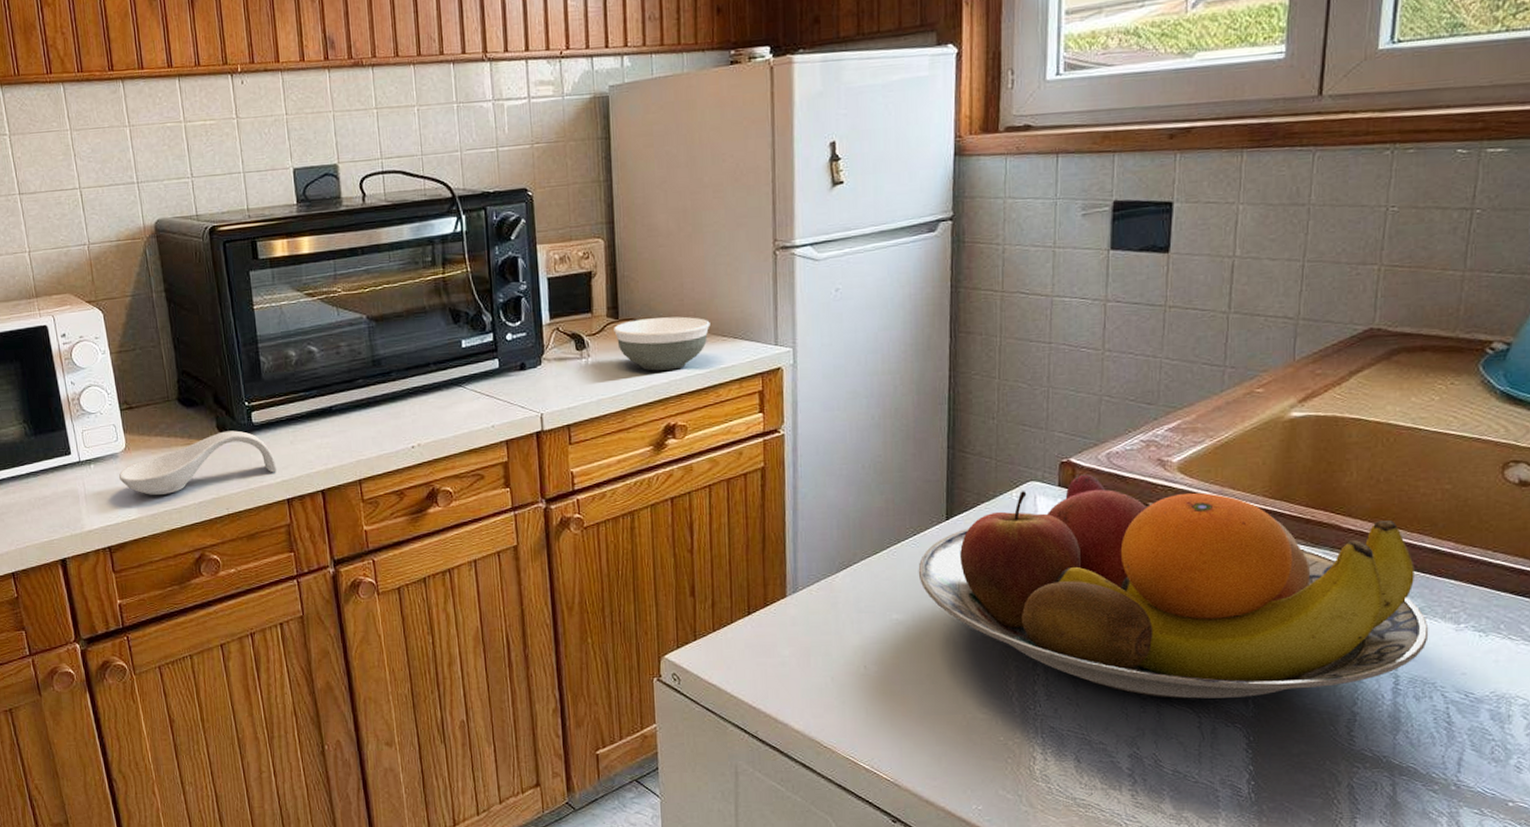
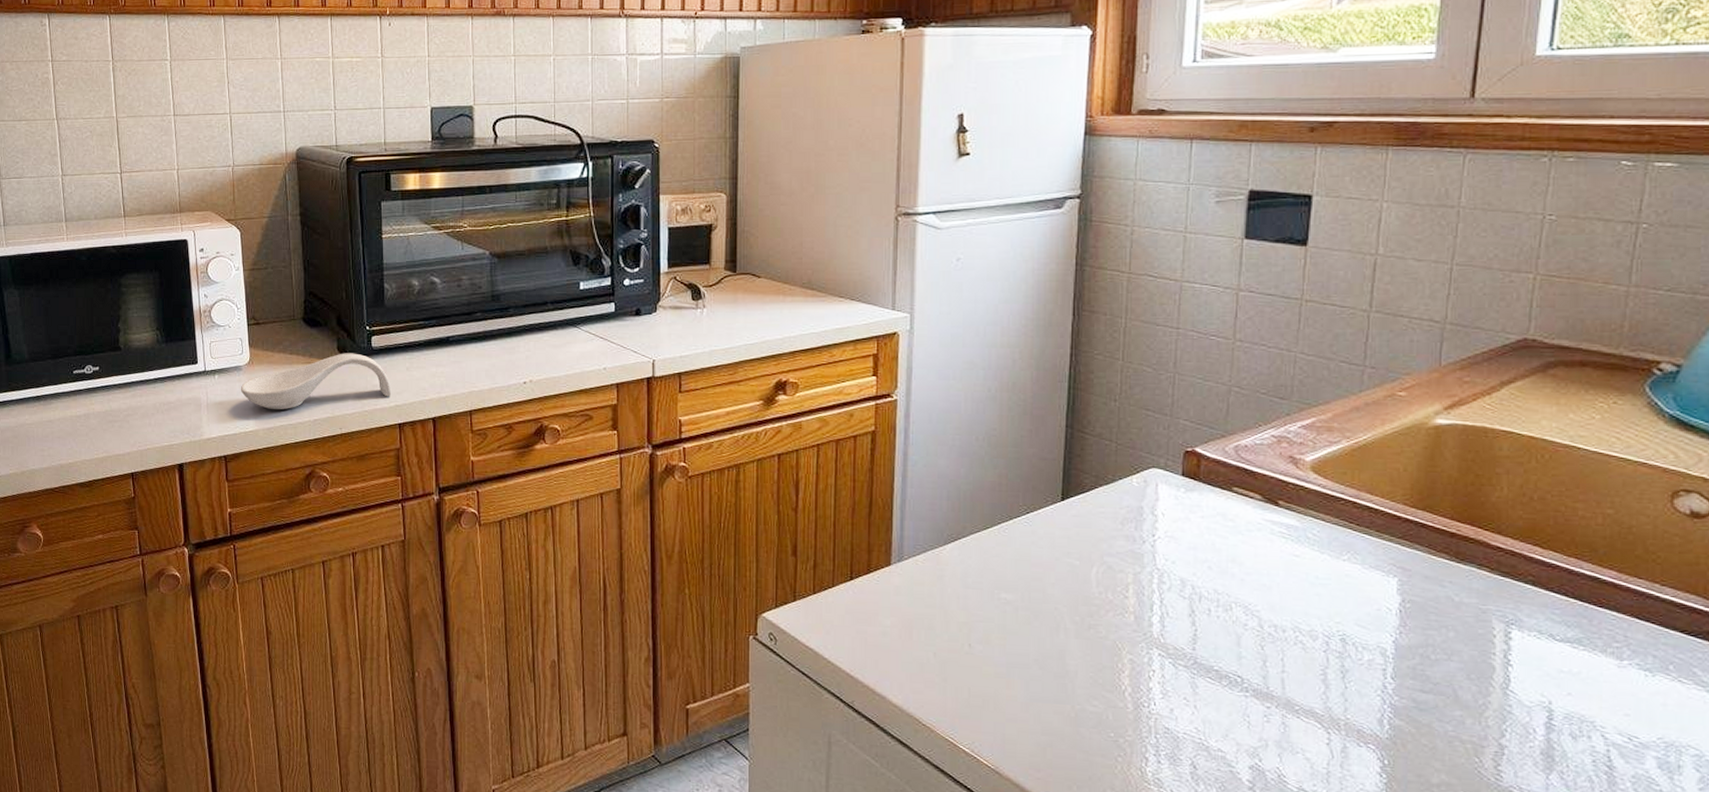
bowl: present [614,316,710,371] -> none [731,274,828,327]
fruit bowl: present [918,474,1429,699] -> none [1030,465,1588,717]

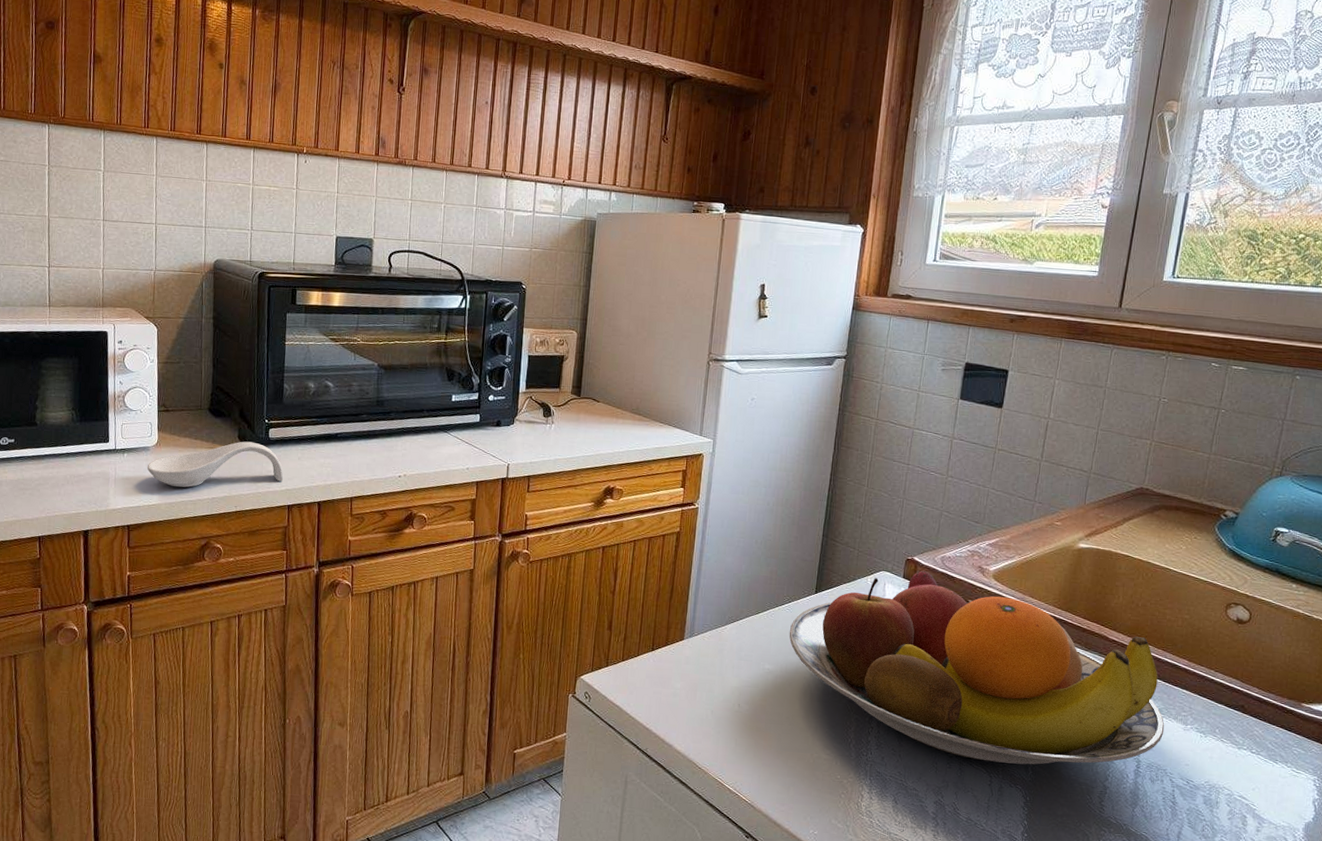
fruit bowl: none [1030,465,1588,717] -> present [789,571,1165,765]

